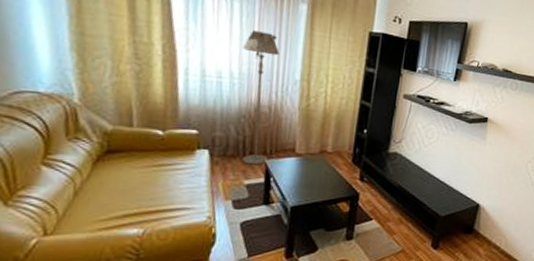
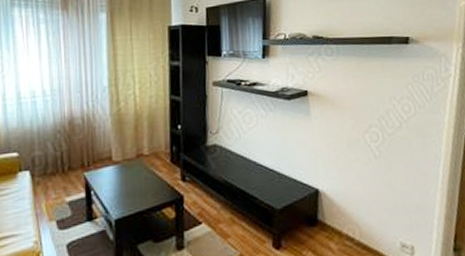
floor lamp: present [242,30,280,165] -> none [52,46,87,181]

